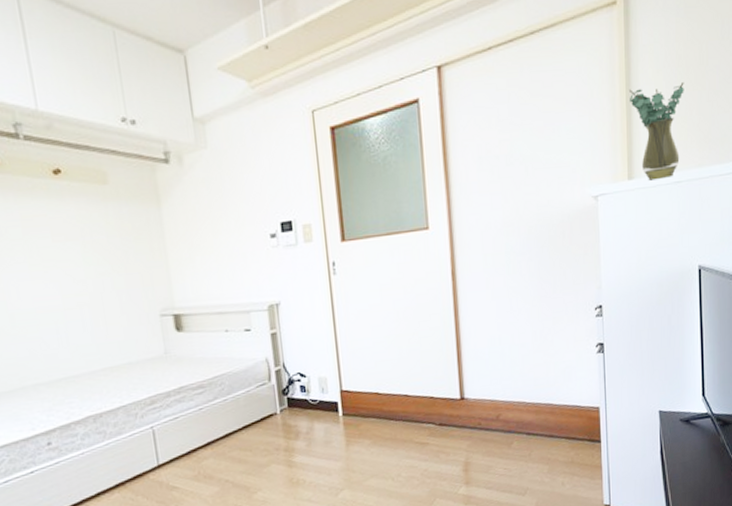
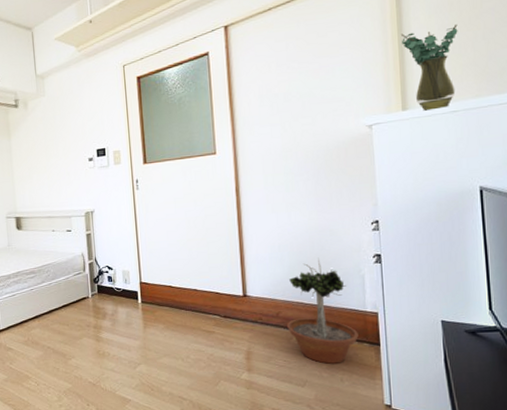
potted tree: none [508,349,580,468] -> present [287,257,359,364]

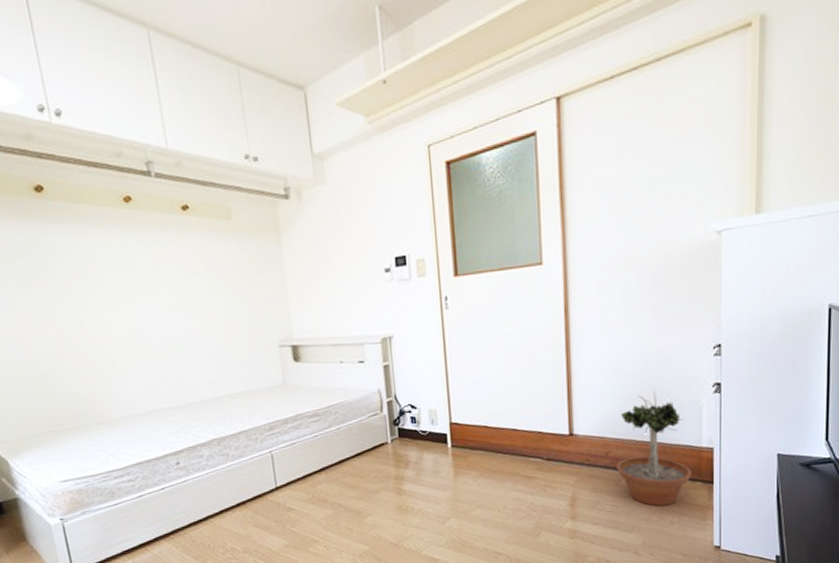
vase: present [402,23,458,111] -> none [762,107,823,215]

